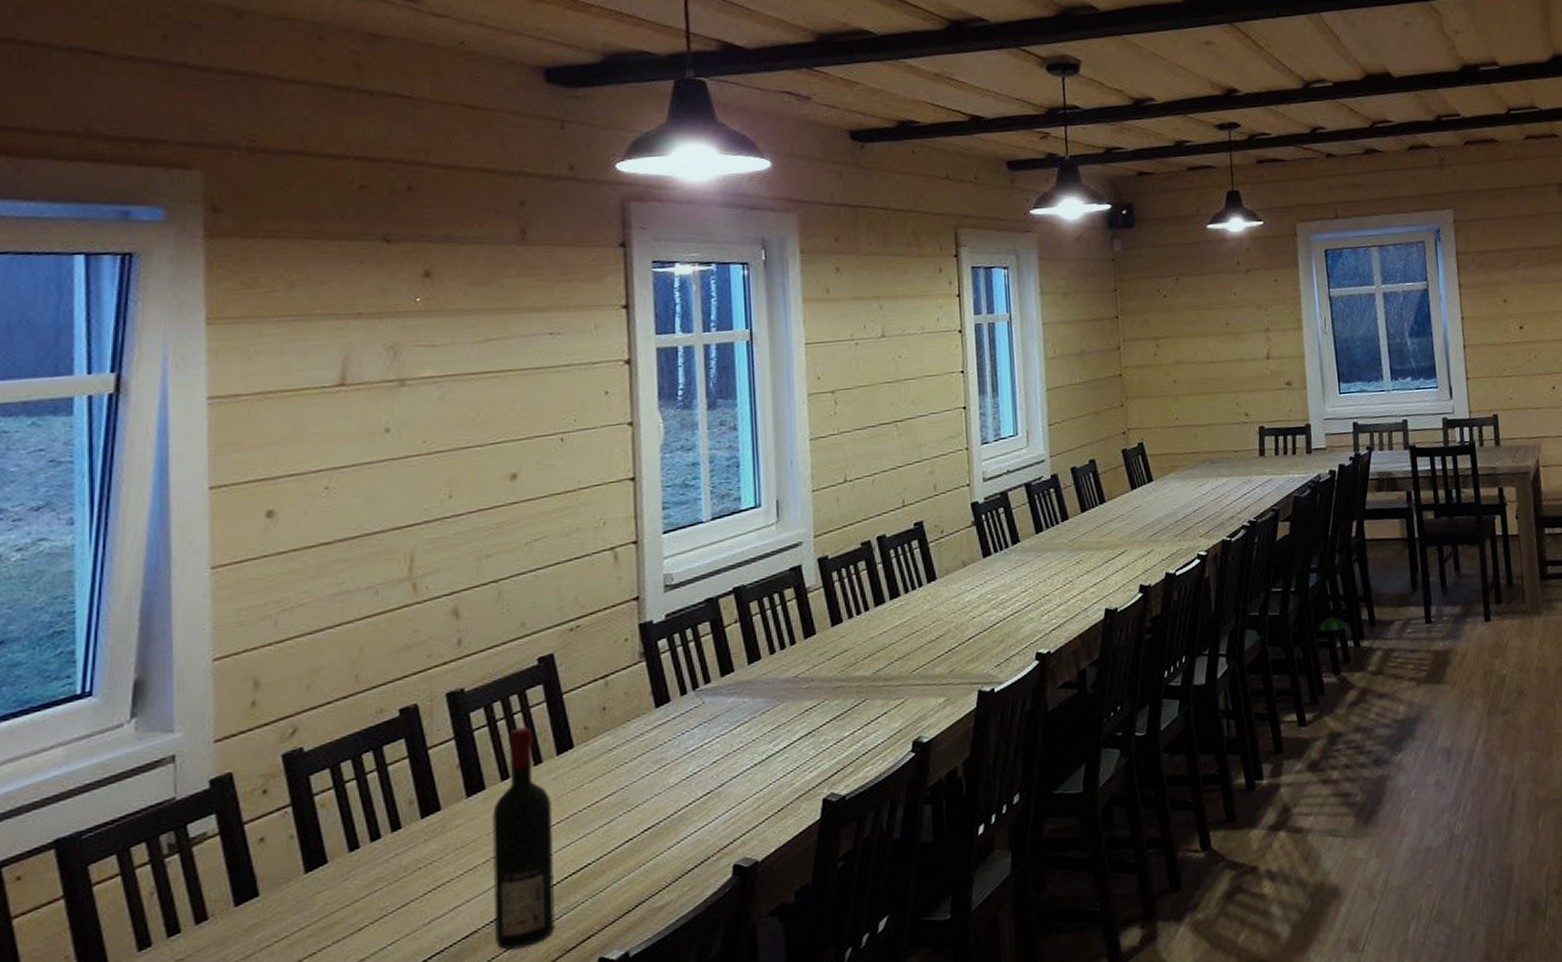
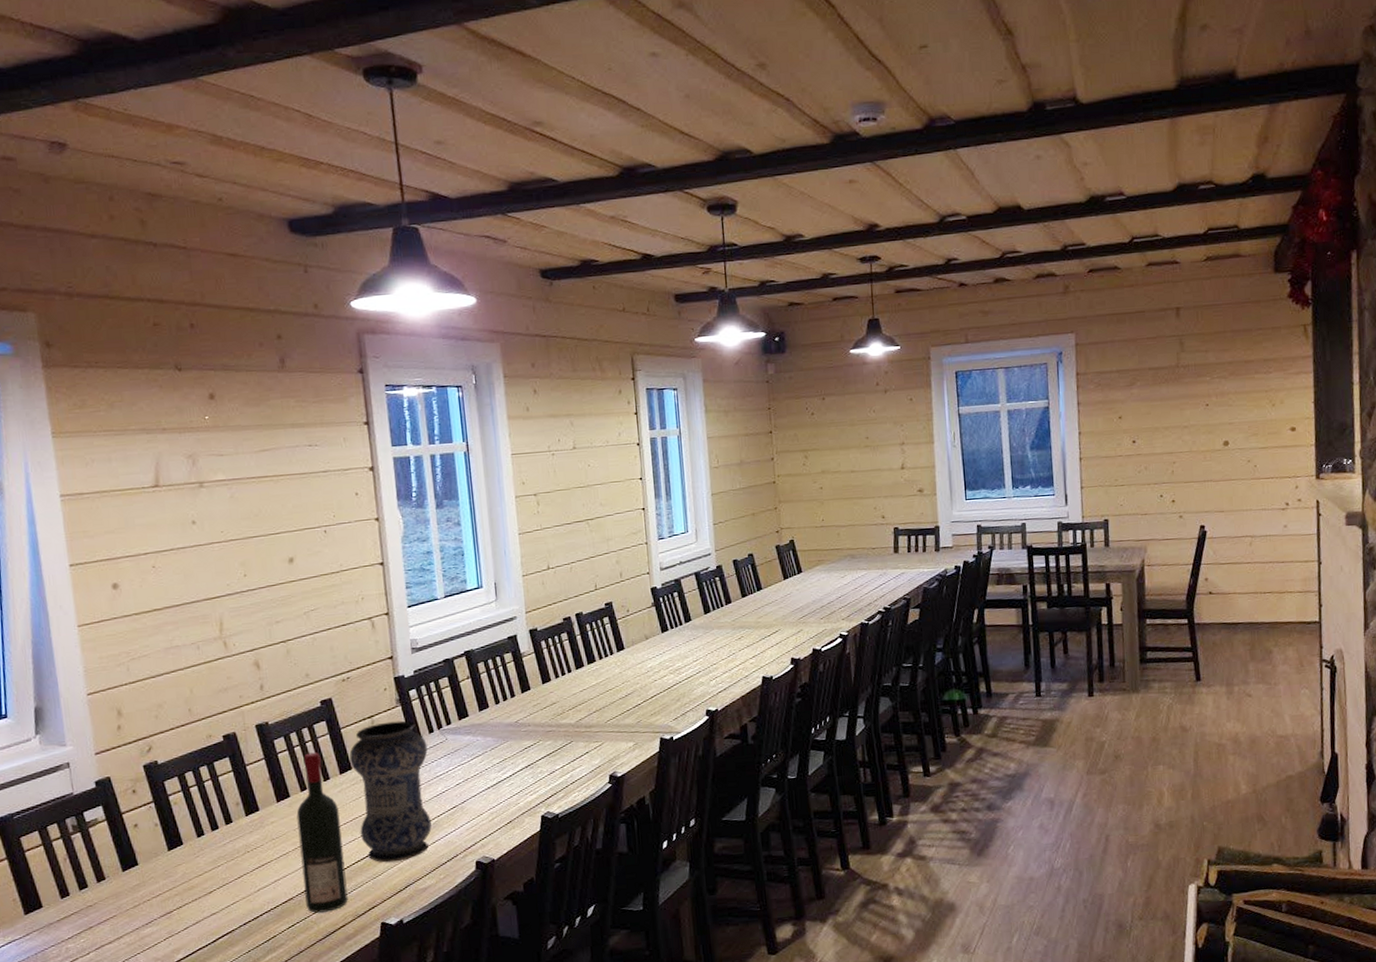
vase: none [572,680,677,874] -> present [349,720,432,863]

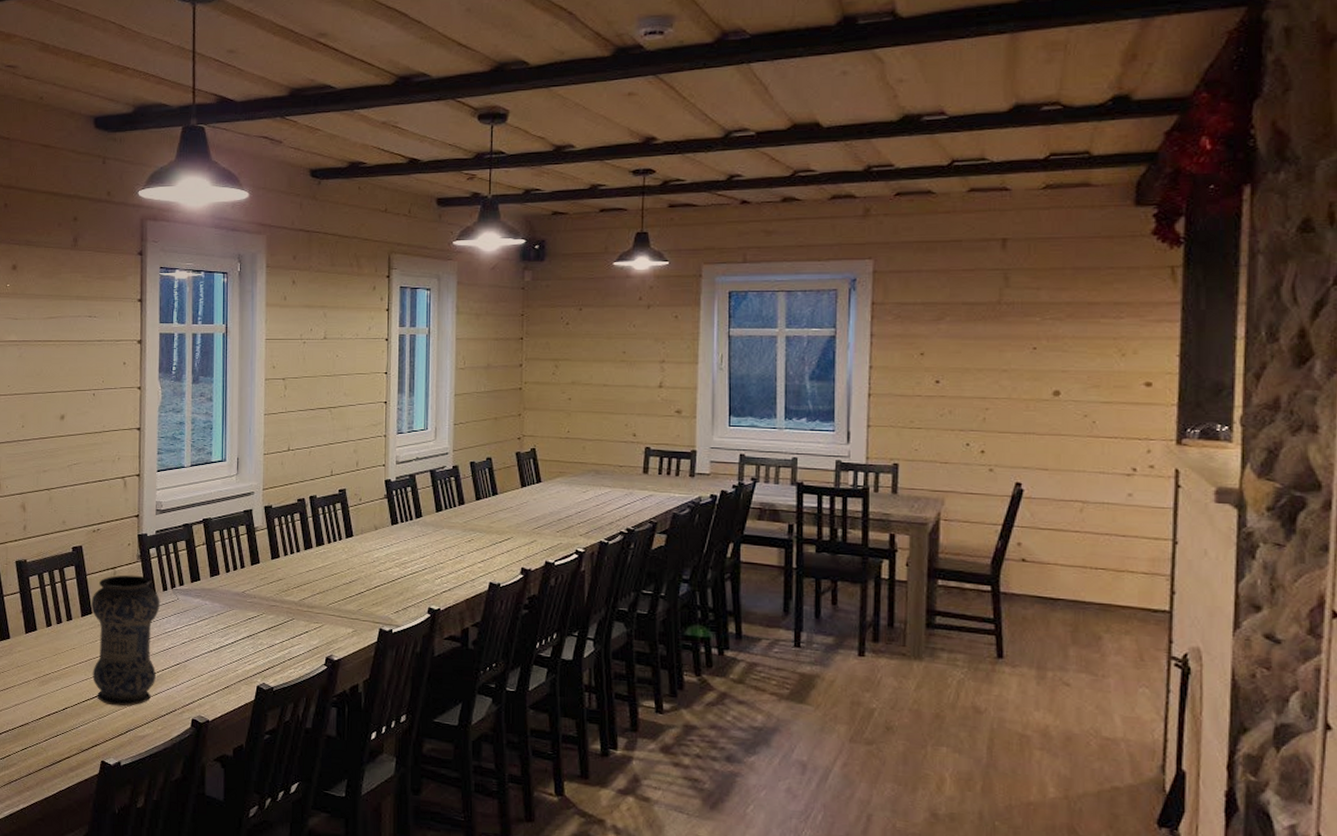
wine bottle: present [296,752,348,913] -> none [39,593,76,742]

